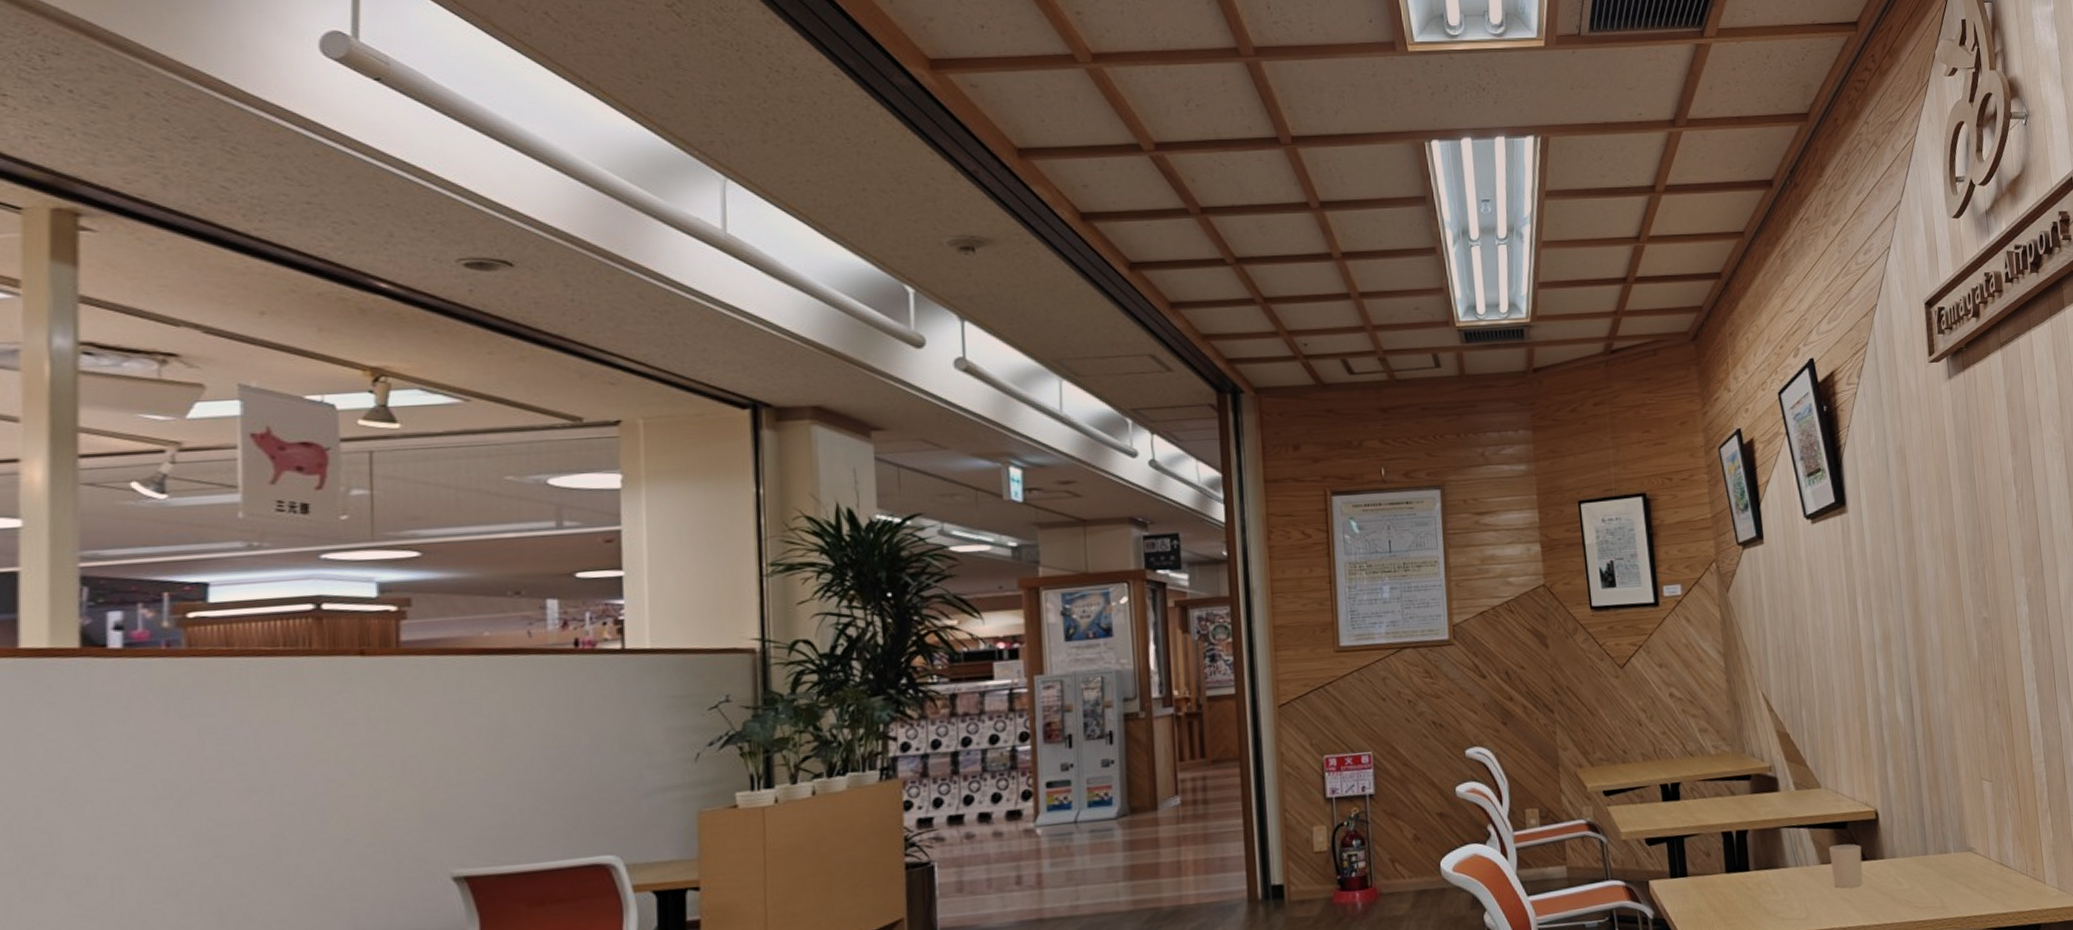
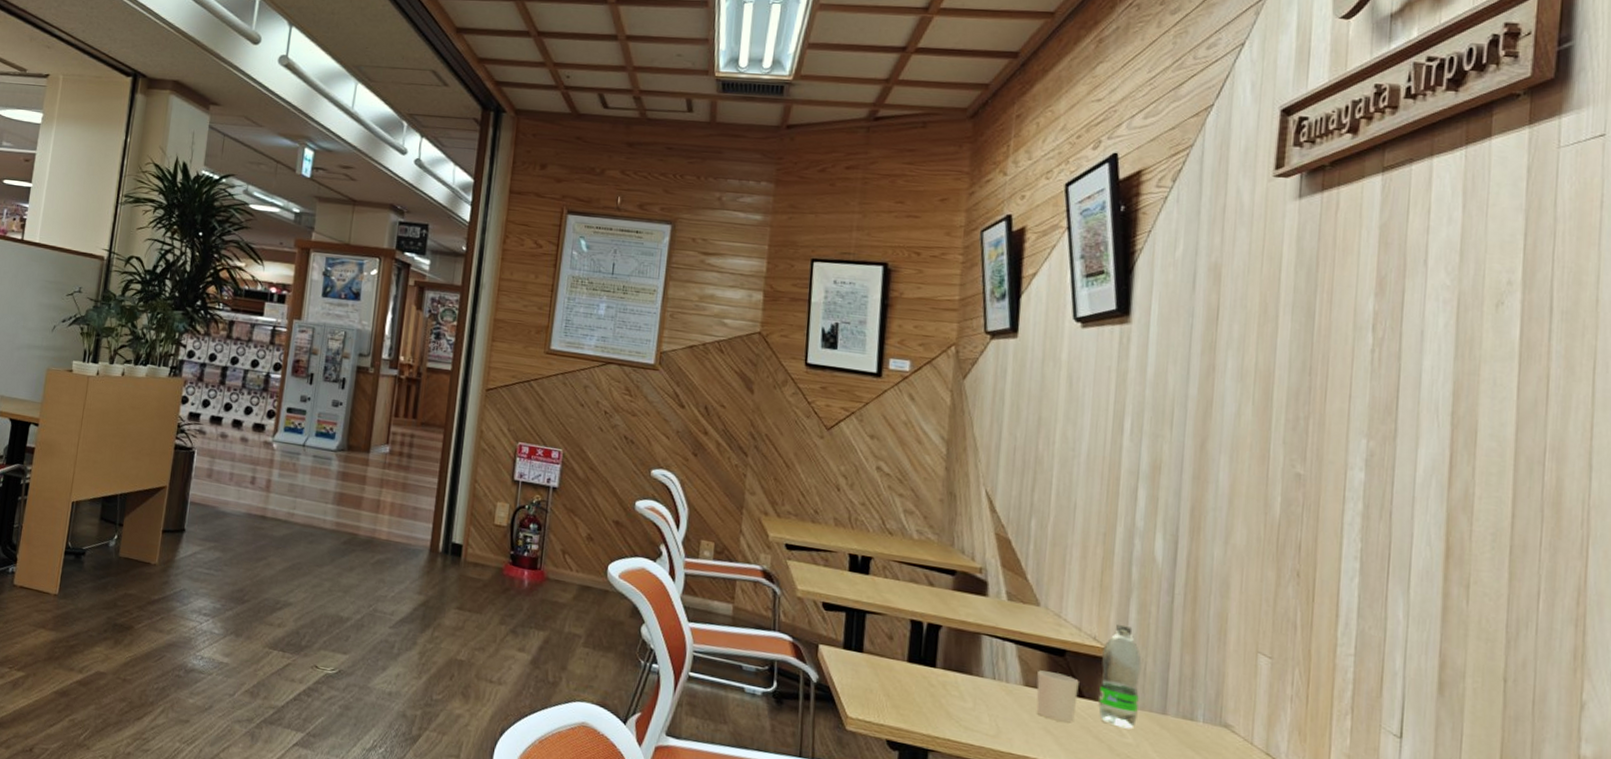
bottle: none [1874,785,1908,878] -> present [1098,624,1142,730]

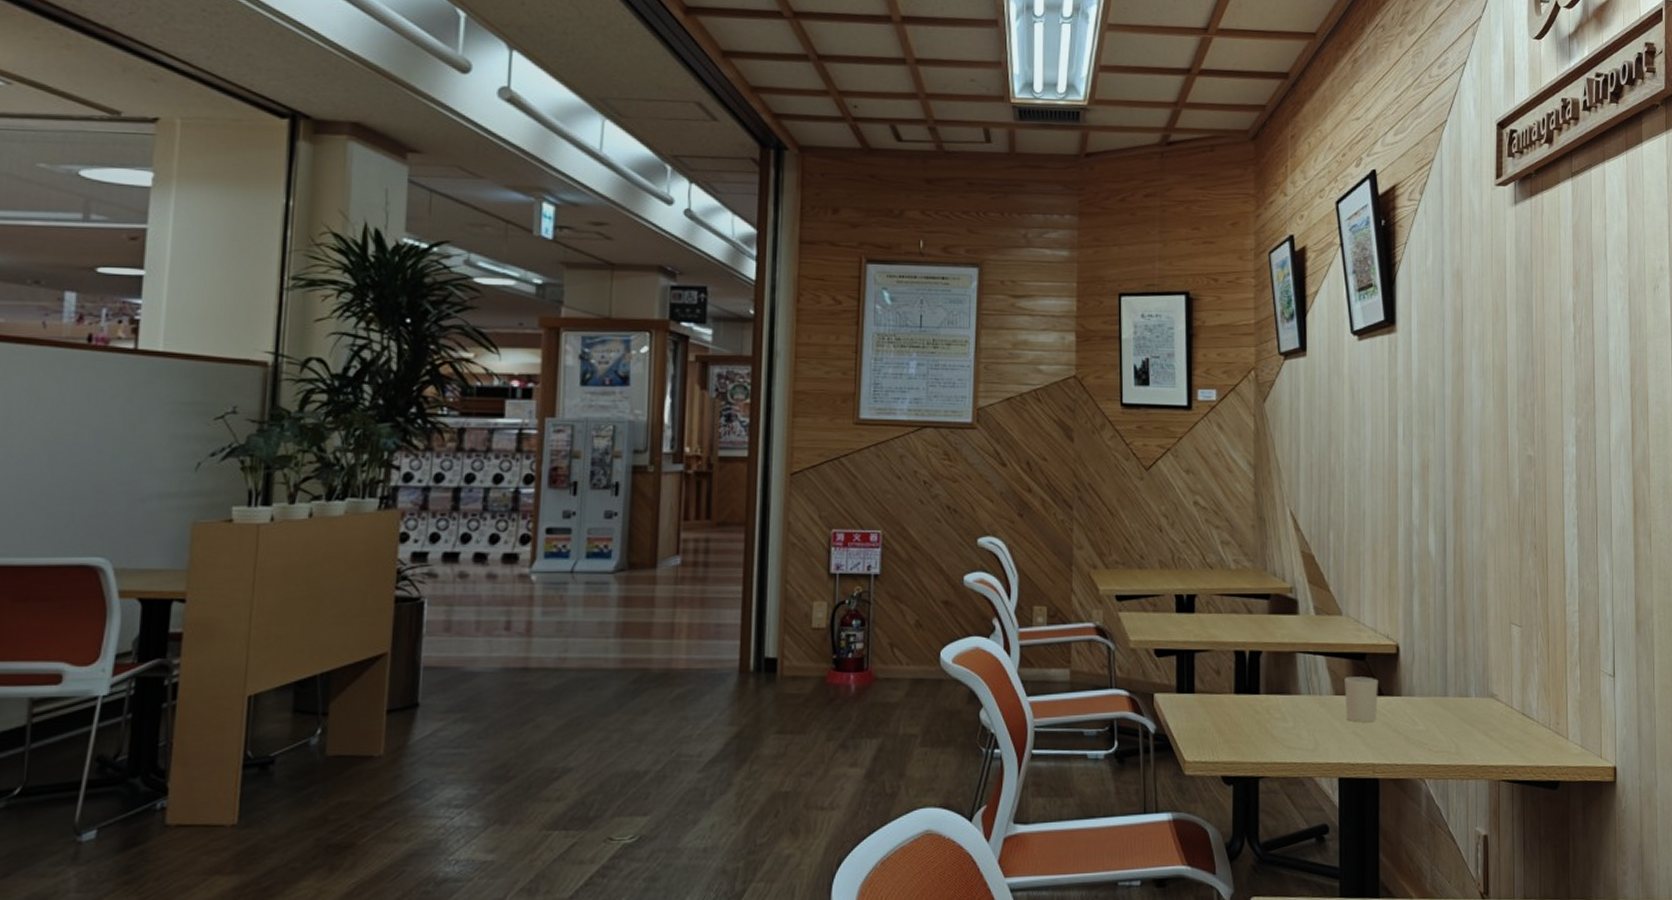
bottle: present [1098,624,1142,730] -> none [1395,619,1426,717]

